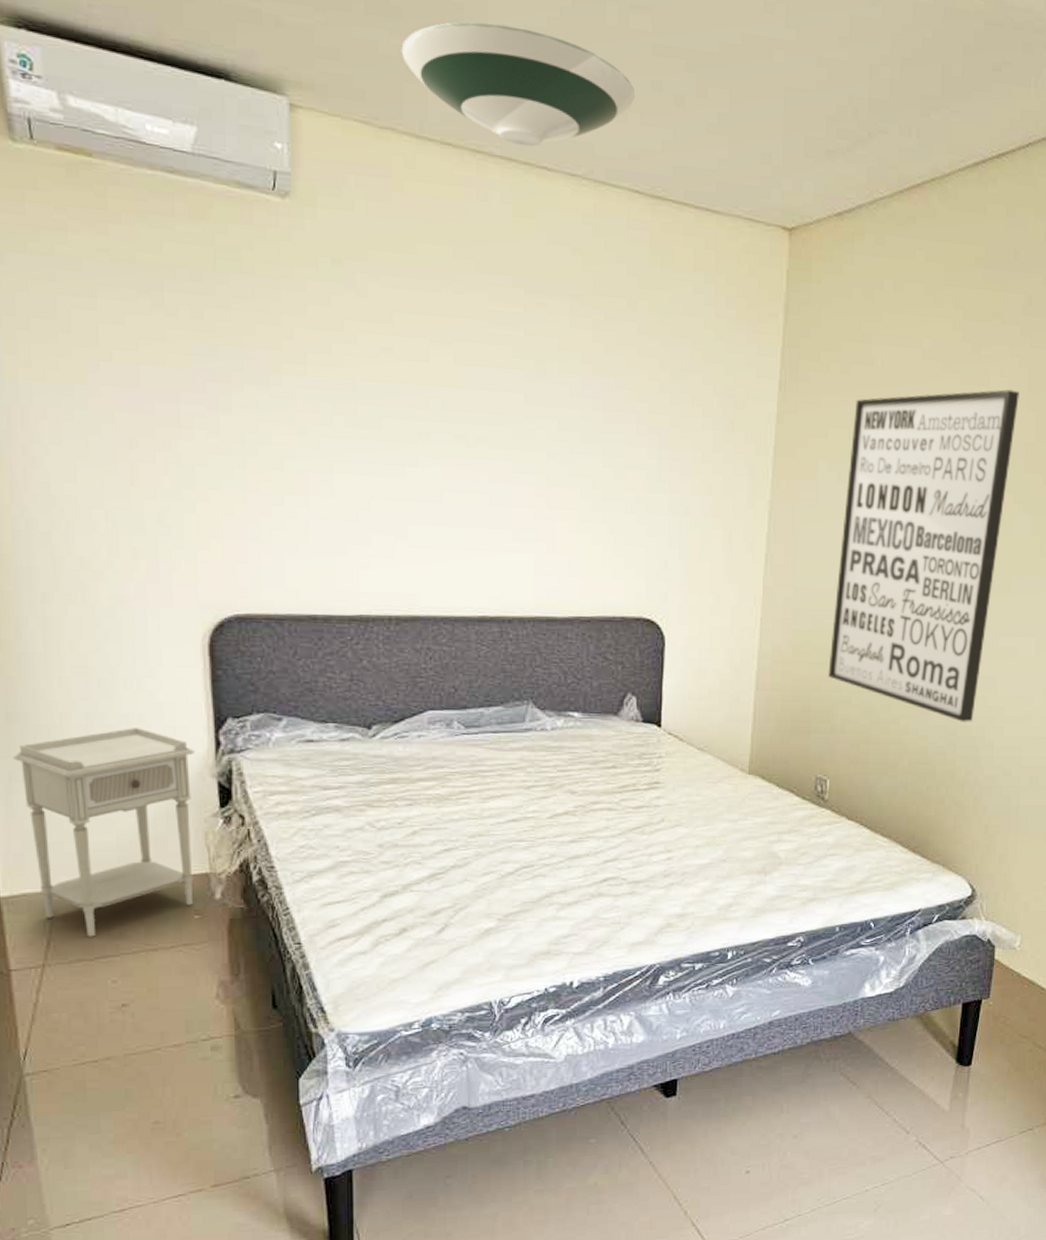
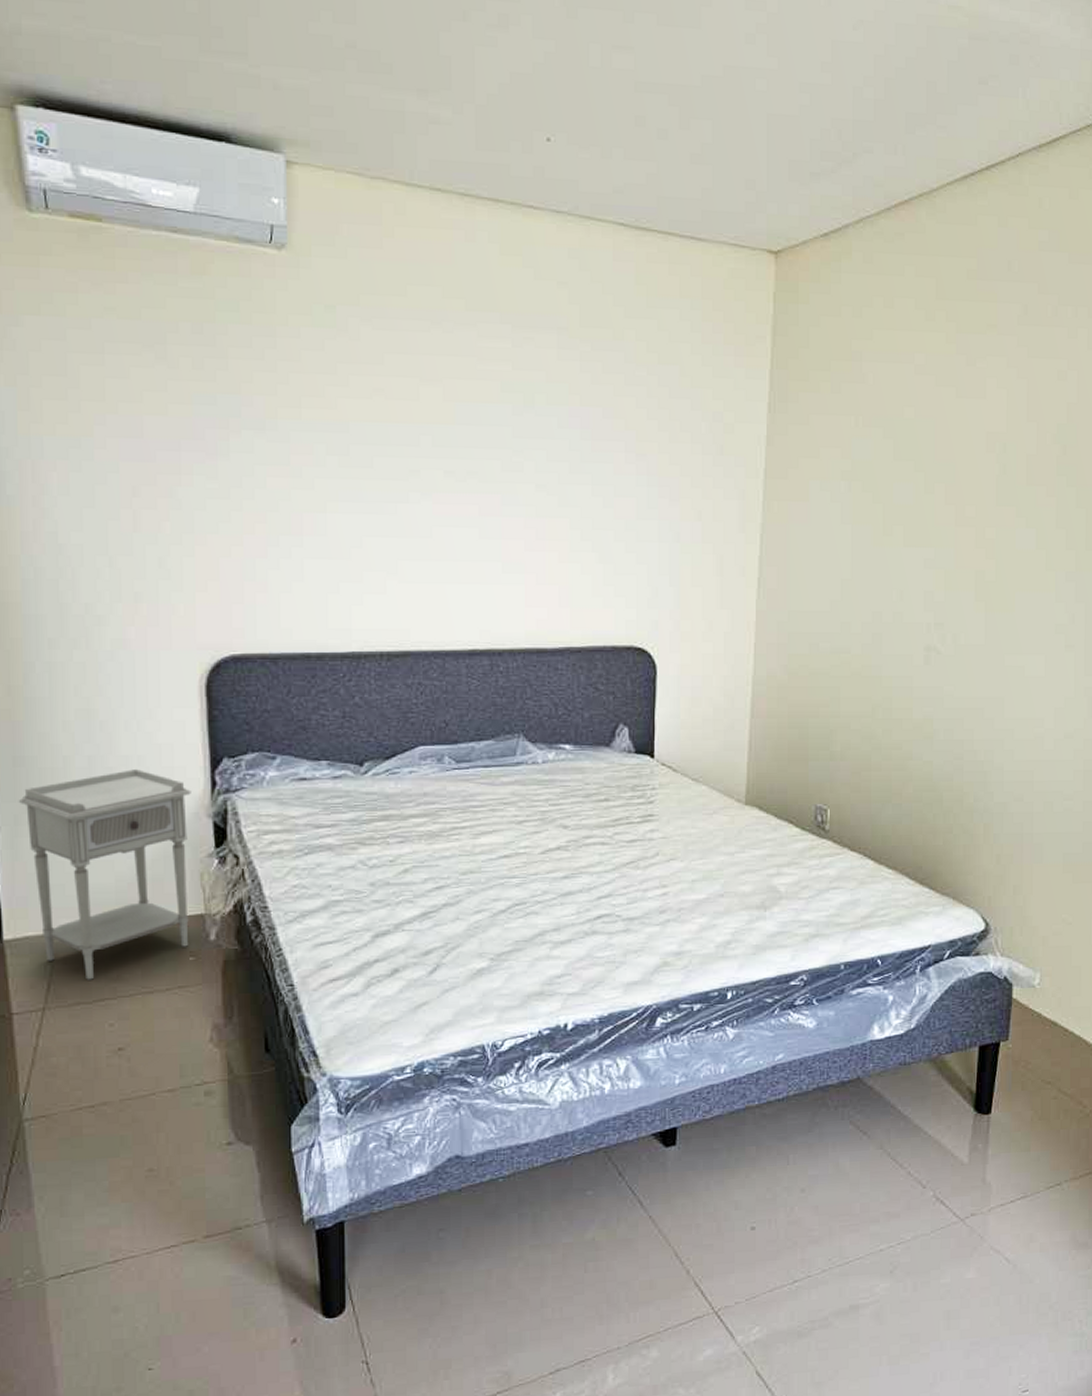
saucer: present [401,22,636,147] -> none [392,72,619,188]
wall art: present [828,389,1019,722] -> none [826,401,1018,746]

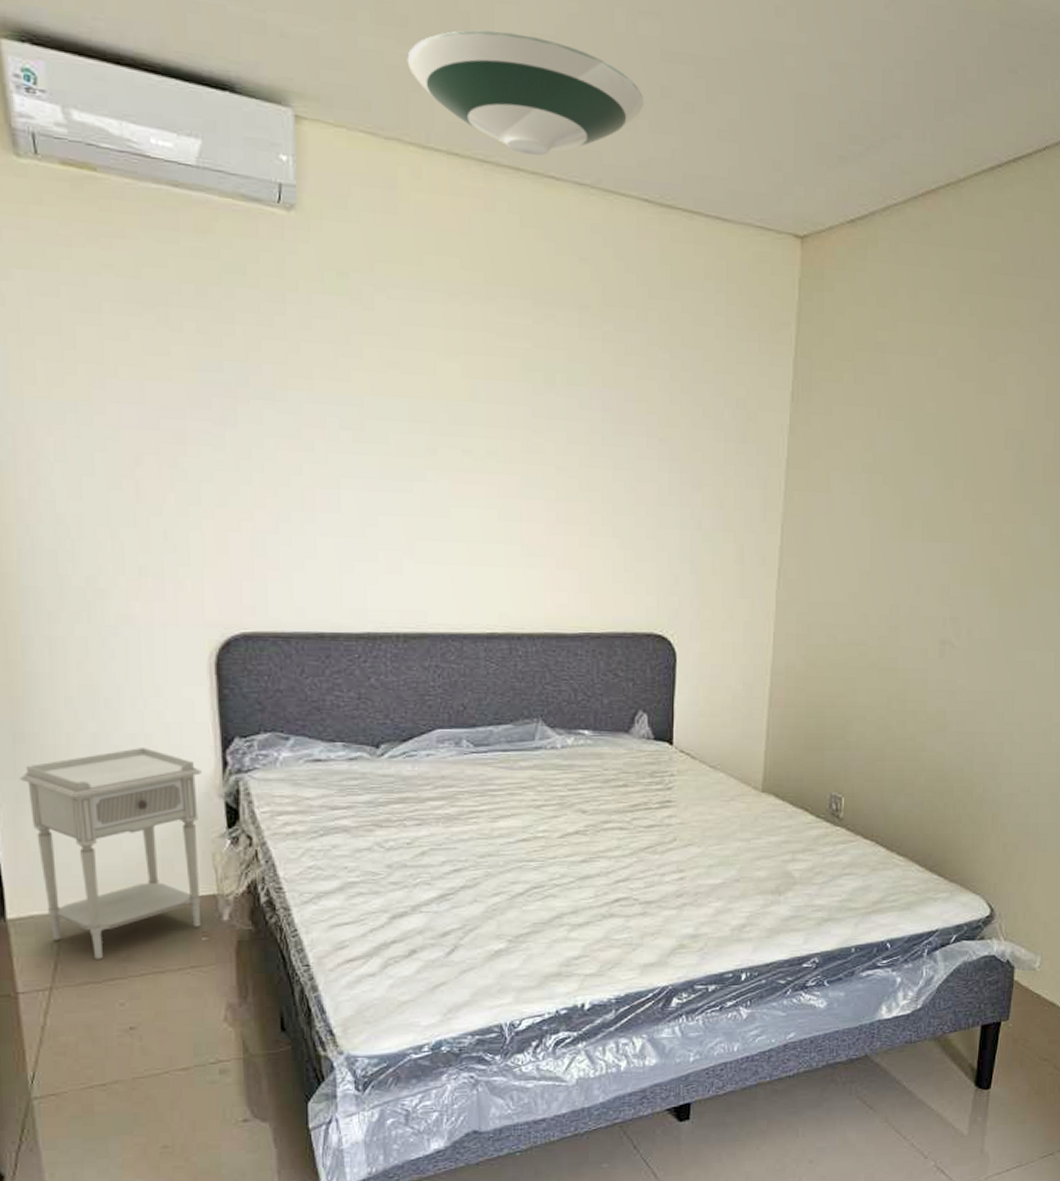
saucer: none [392,72,619,188] -> present [407,30,645,157]

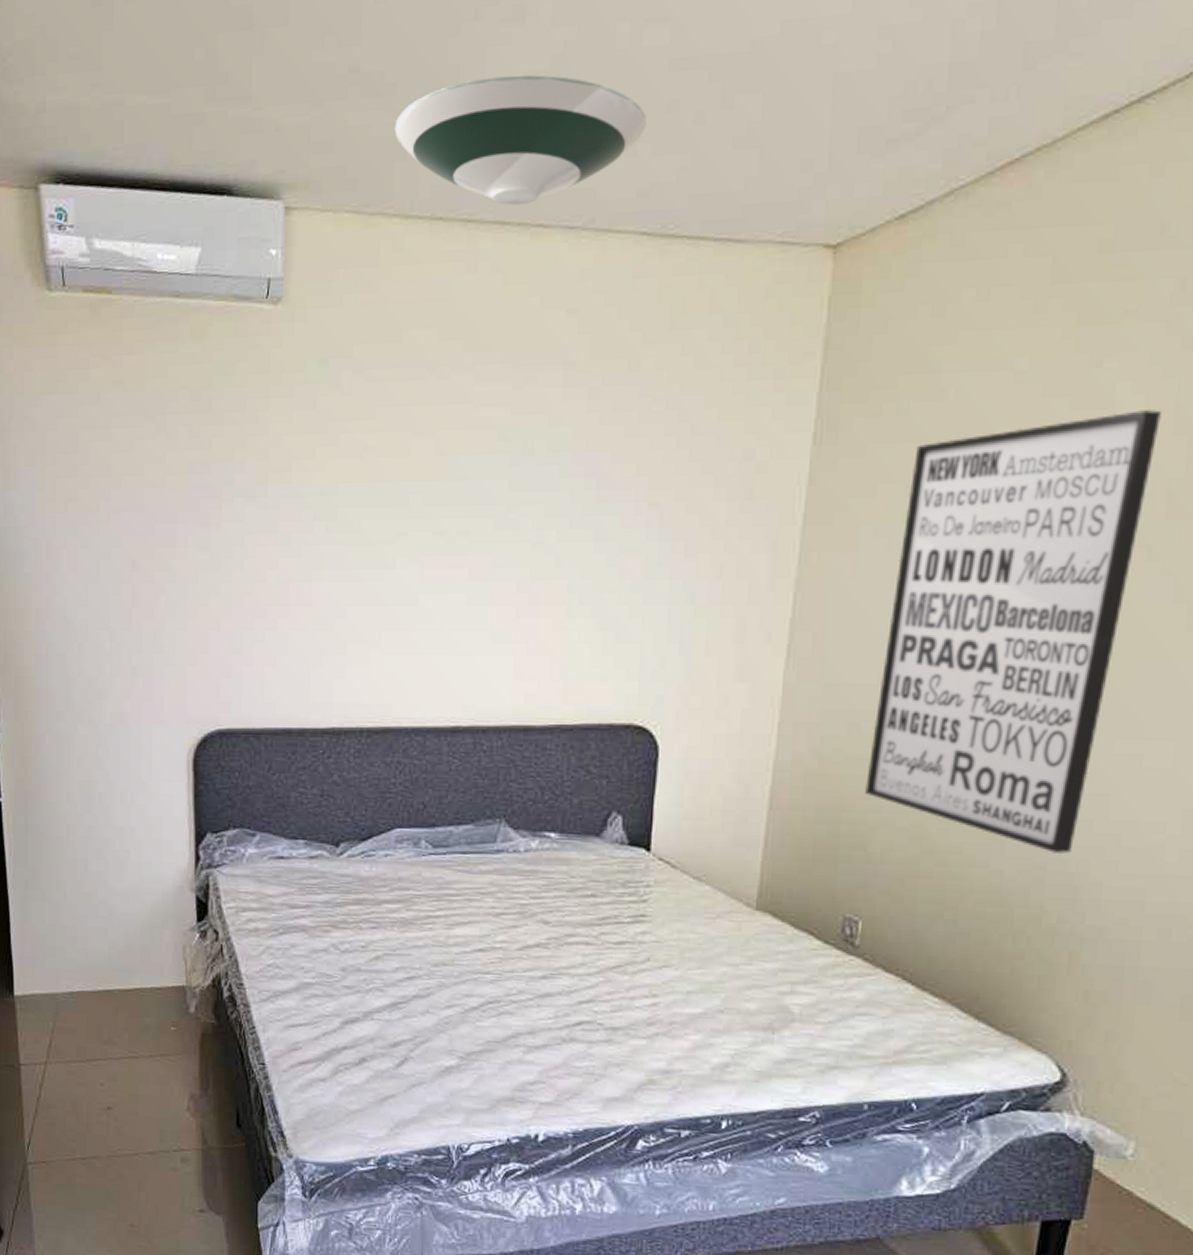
nightstand: present [19,748,202,960] -> none [29,841,177,1040]
wall art: none [843,398,1037,738] -> present [865,410,1161,854]

